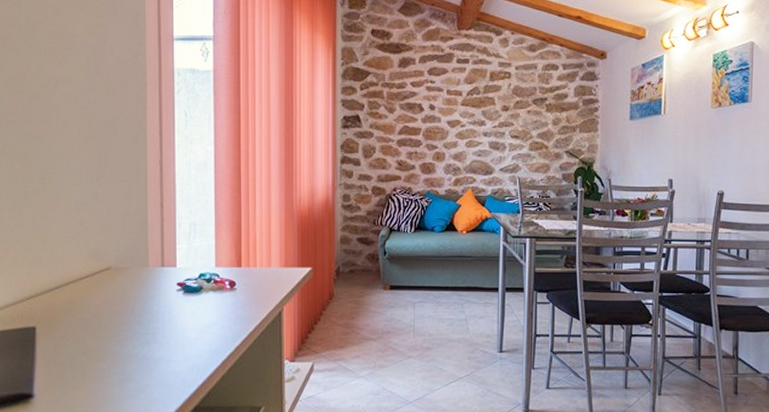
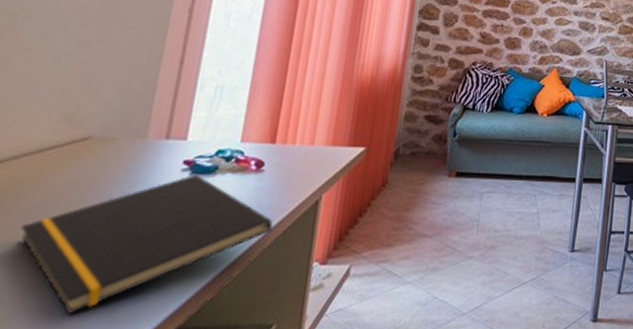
notepad: none [79,293,250,396] -> present [20,174,273,315]

